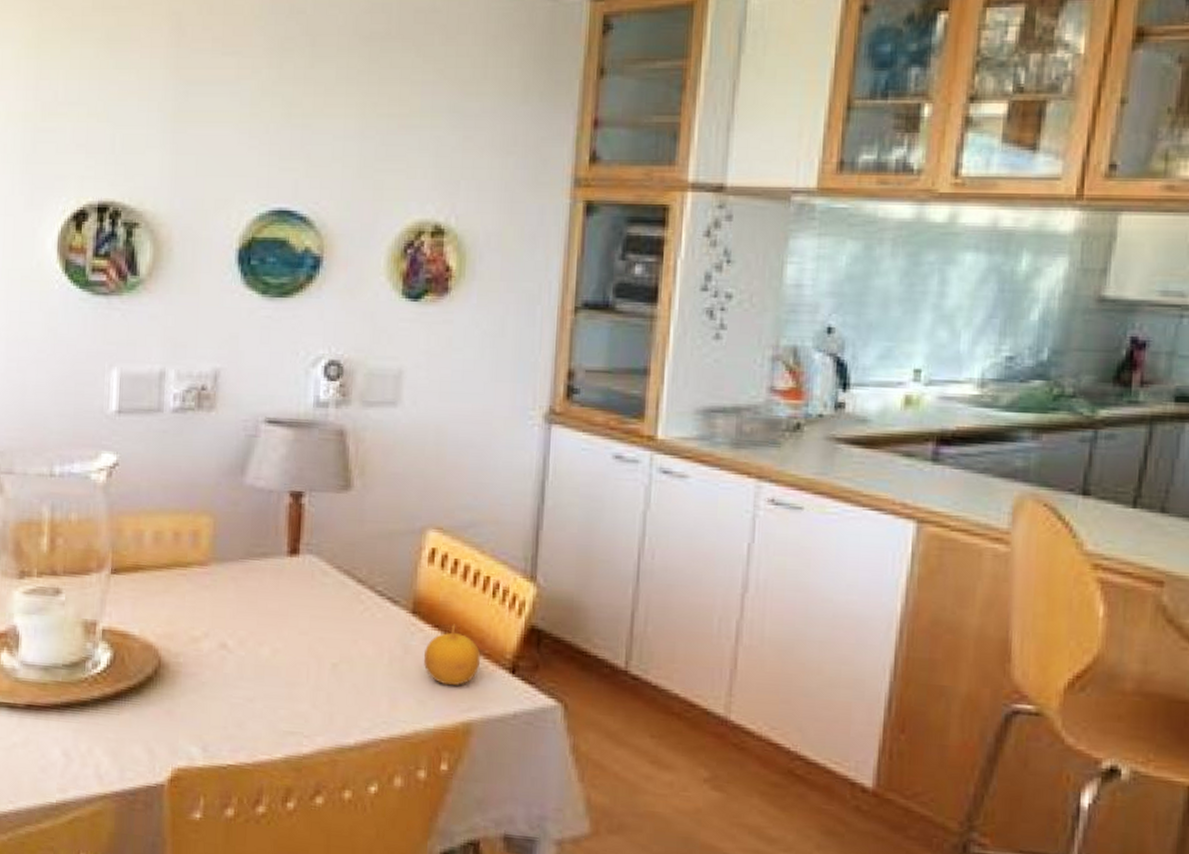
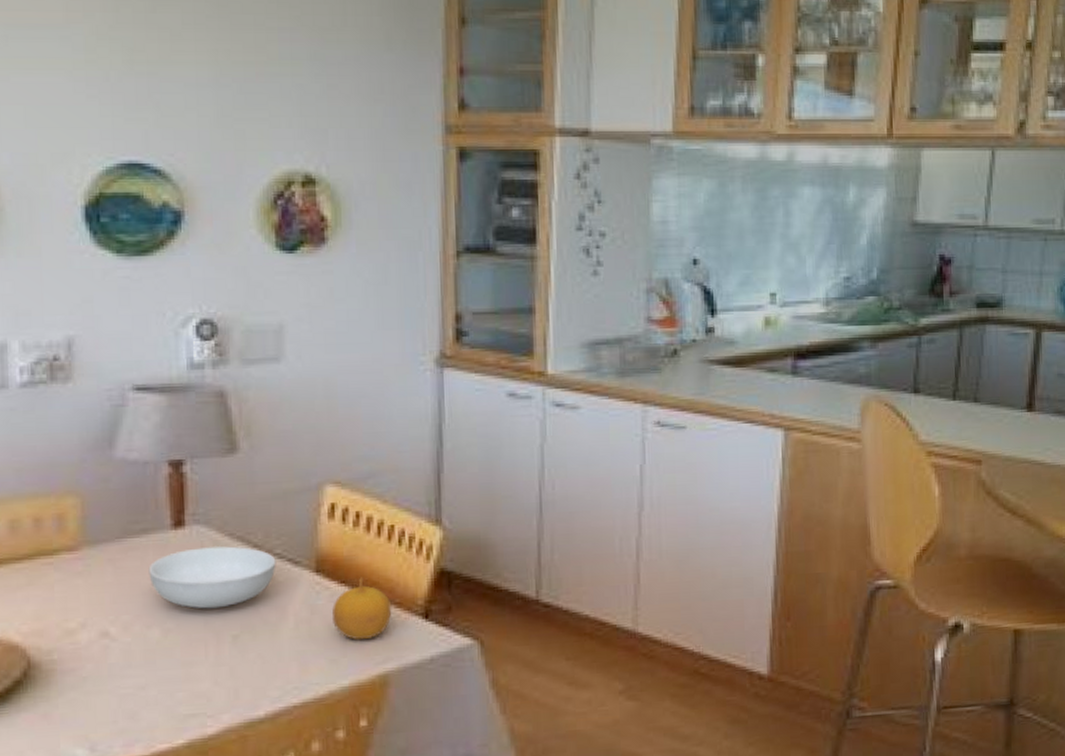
serving bowl: none [264,576,377,636] -> present [148,546,276,609]

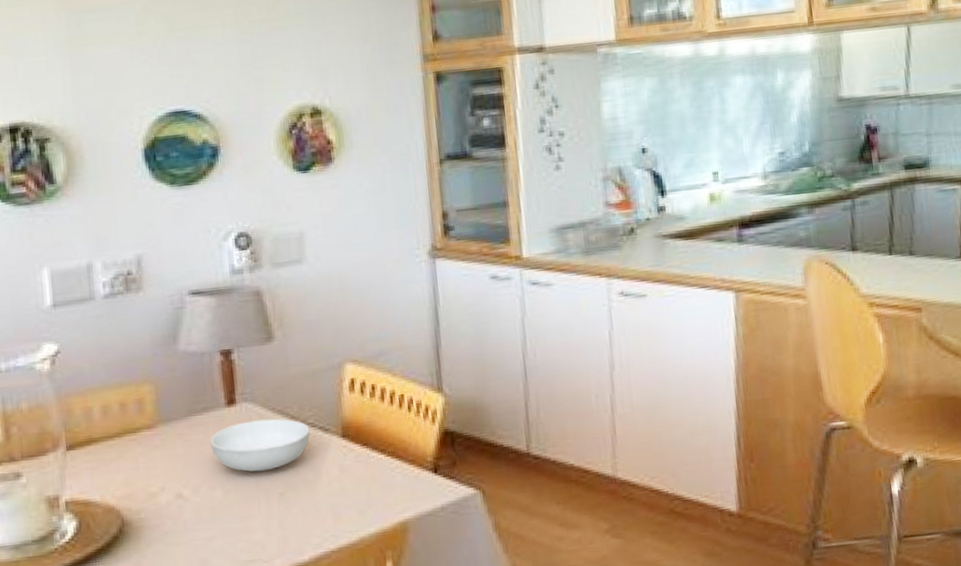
fruit: present [332,577,392,641] -> none [358,439,407,494]

